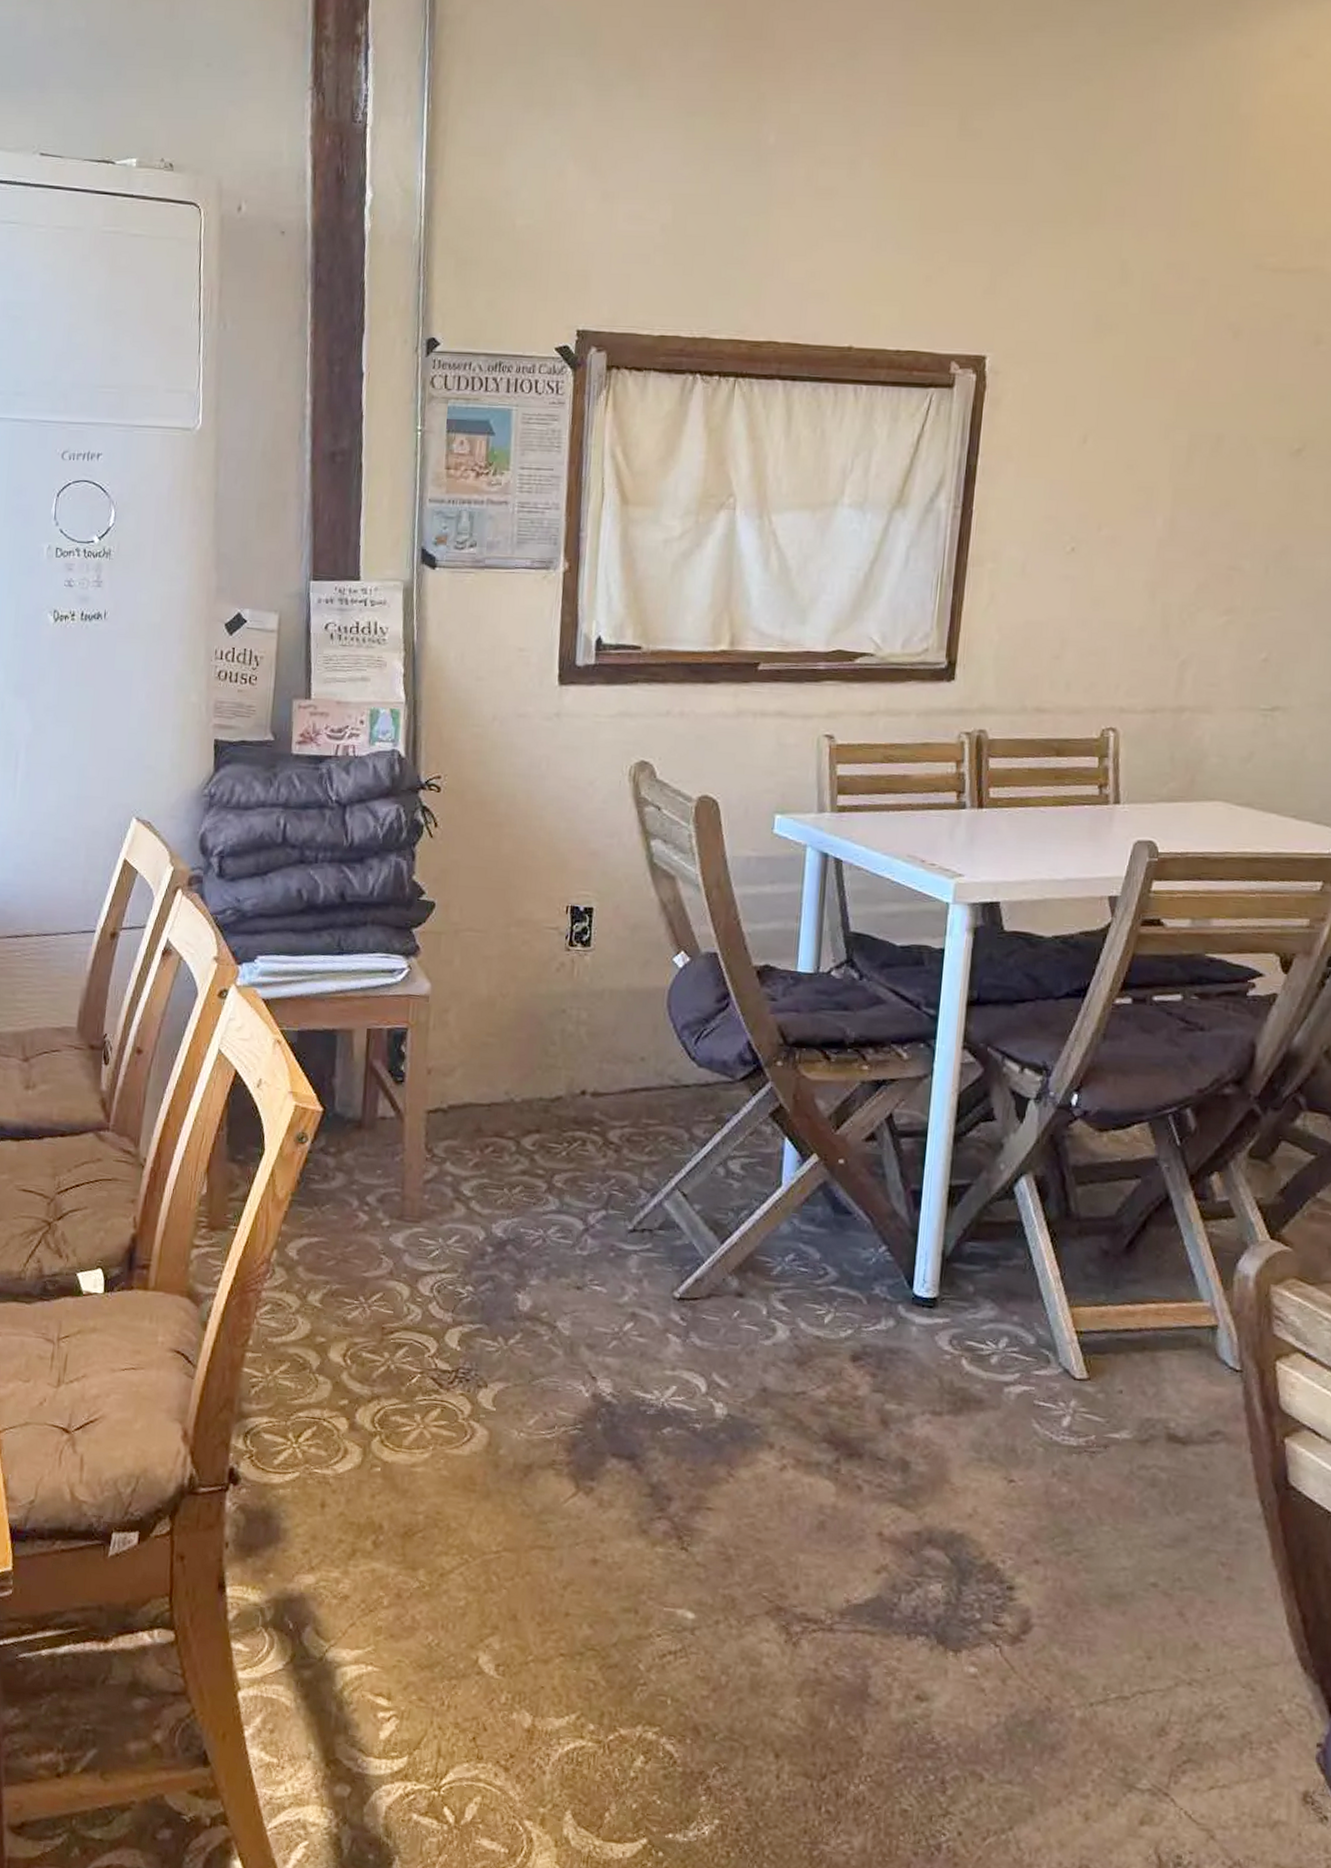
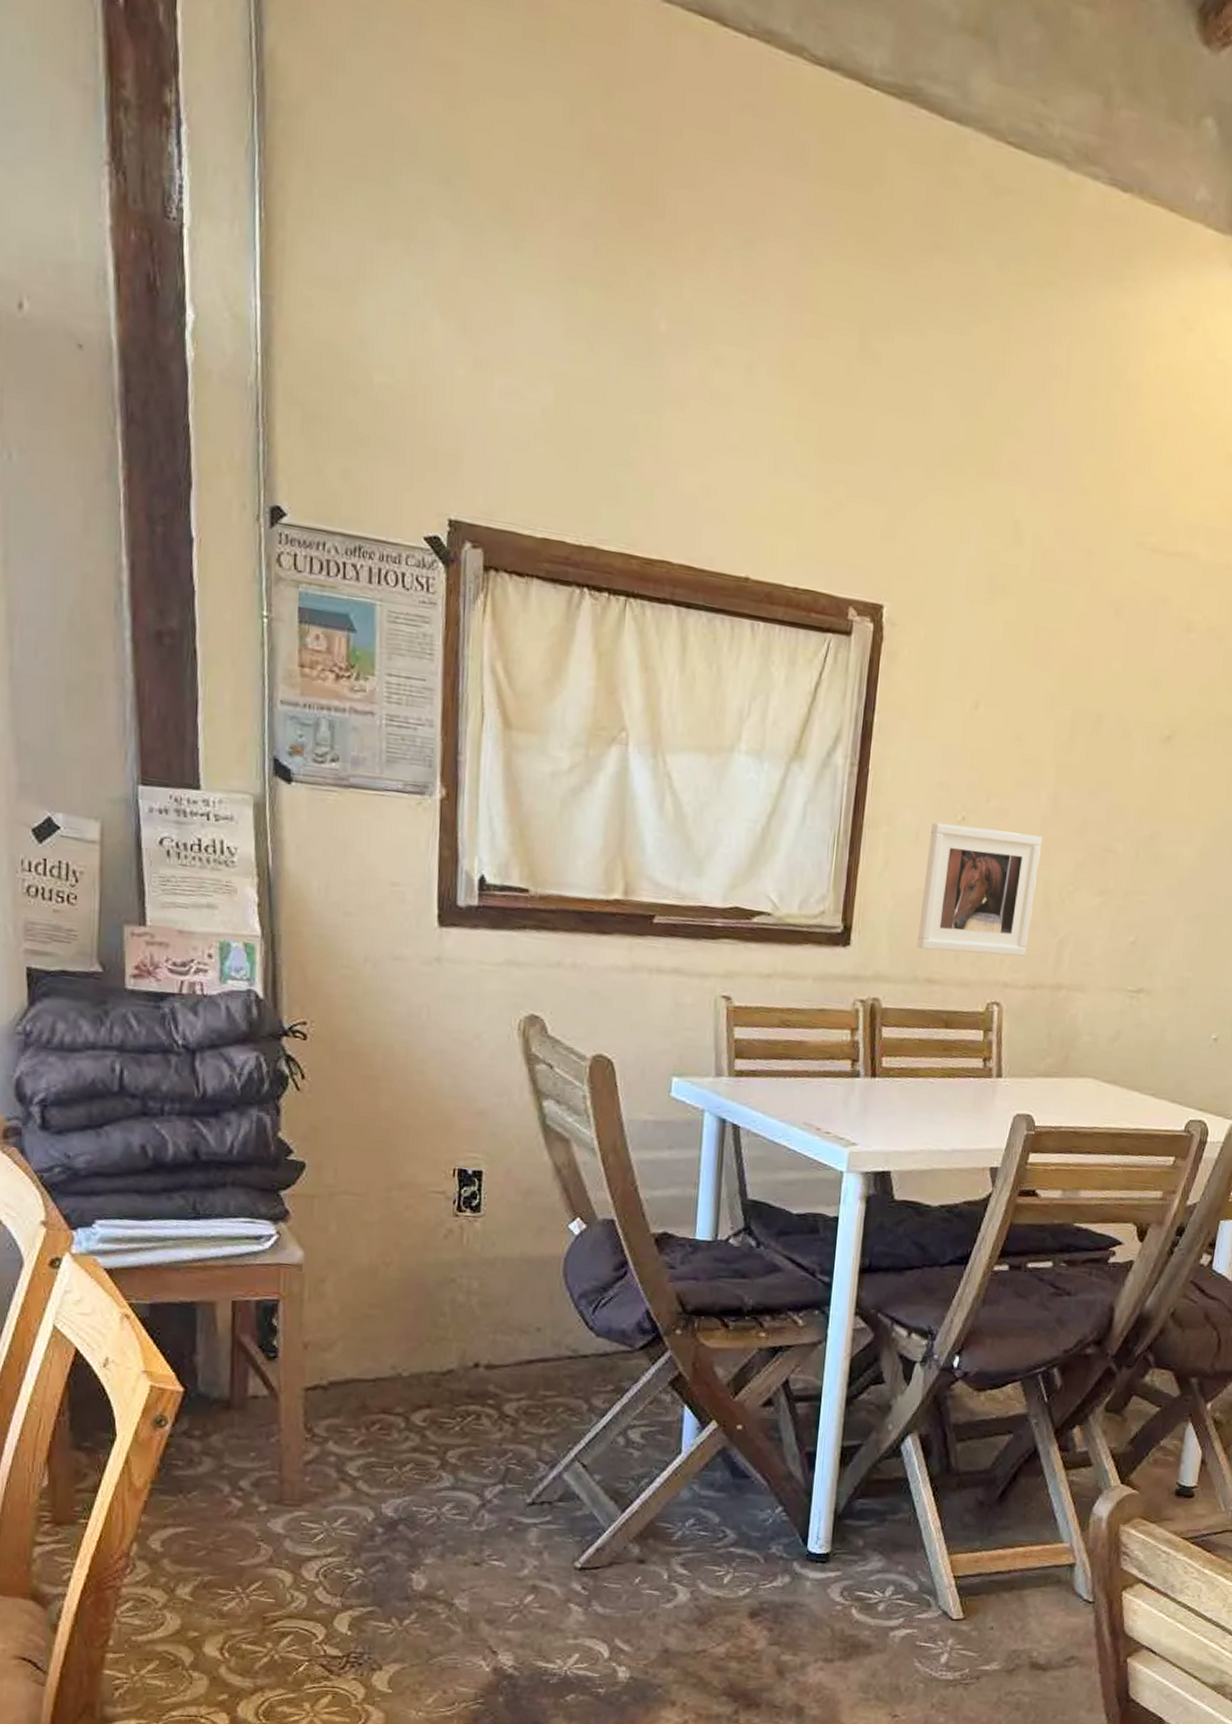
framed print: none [1025,555,1159,681] -> present [917,822,1042,957]

